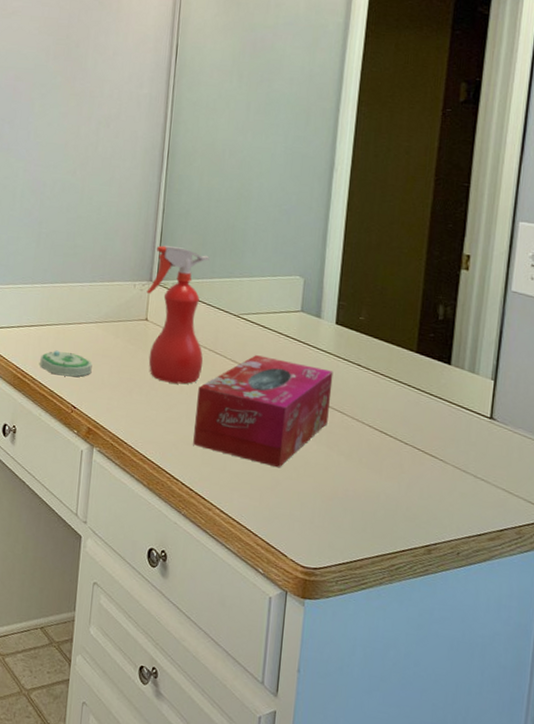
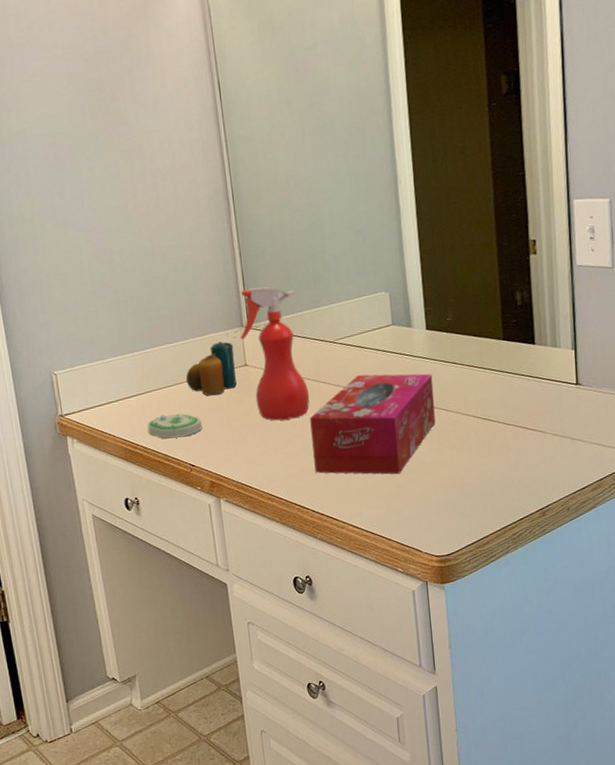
candle: none [85,291,139,343] -> present [185,341,237,396]

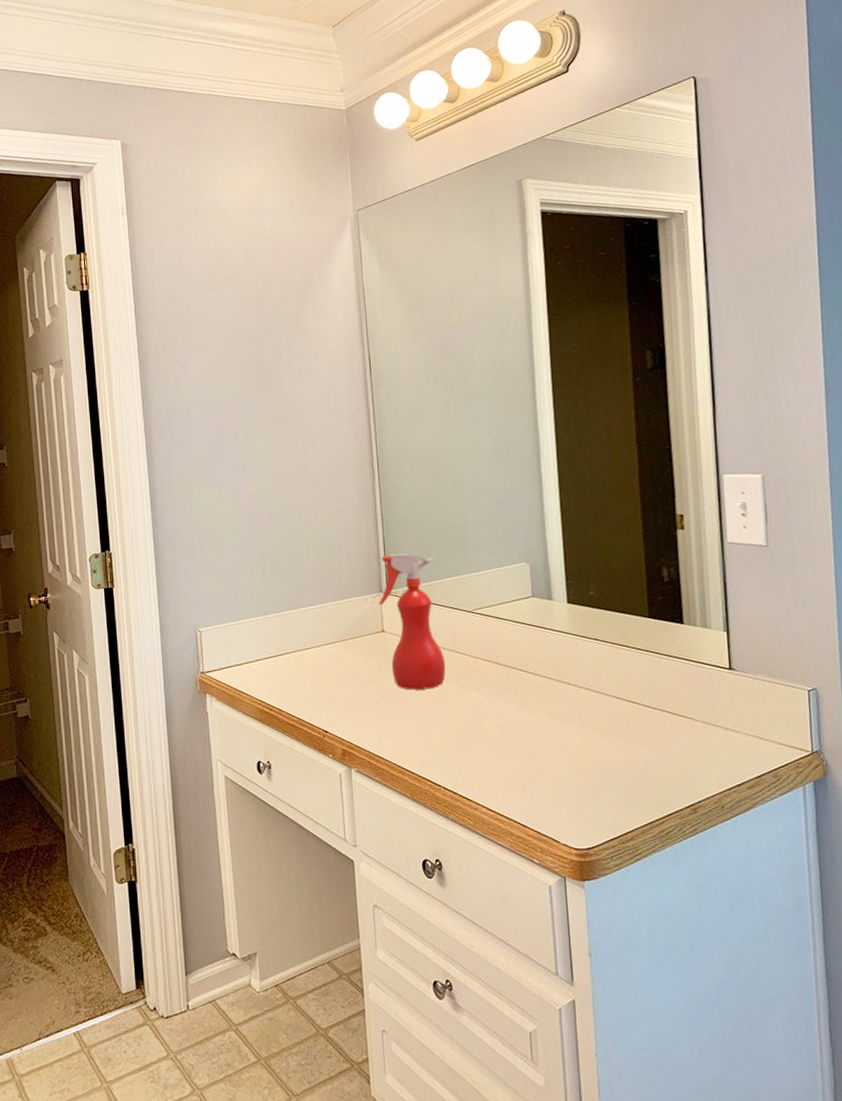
soap dish: present [147,414,203,439] -> none [284,677,337,702]
candle: present [185,341,237,396] -> none [323,606,373,661]
tissue box: present [310,373,436,475] -> none [445,647,576,755]

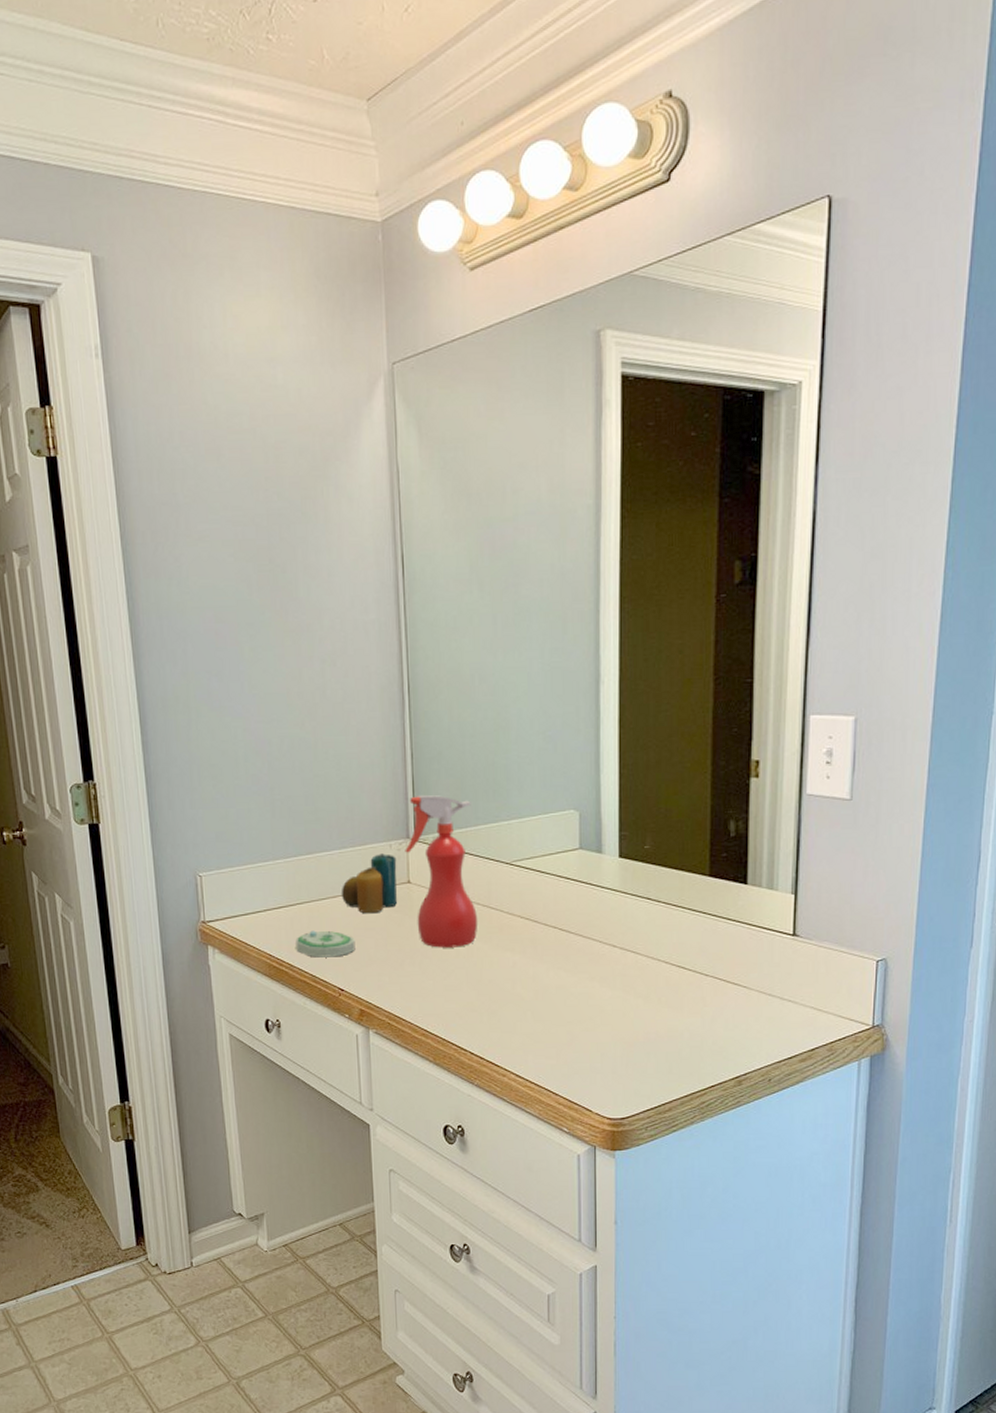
soap dish: none [284,677,337,702] -> present [296,930,355,958]
candle: none [323,606,373,661] -> present [341,854,397,914]

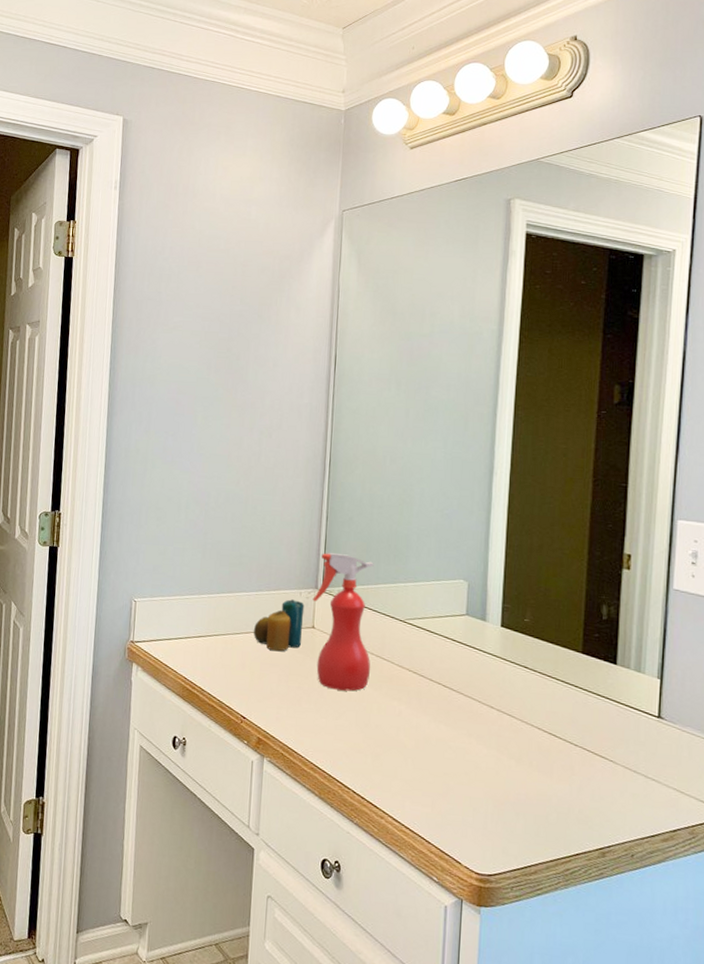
soap dish: present [296,930,355,958] -> none [208,660,261,687]

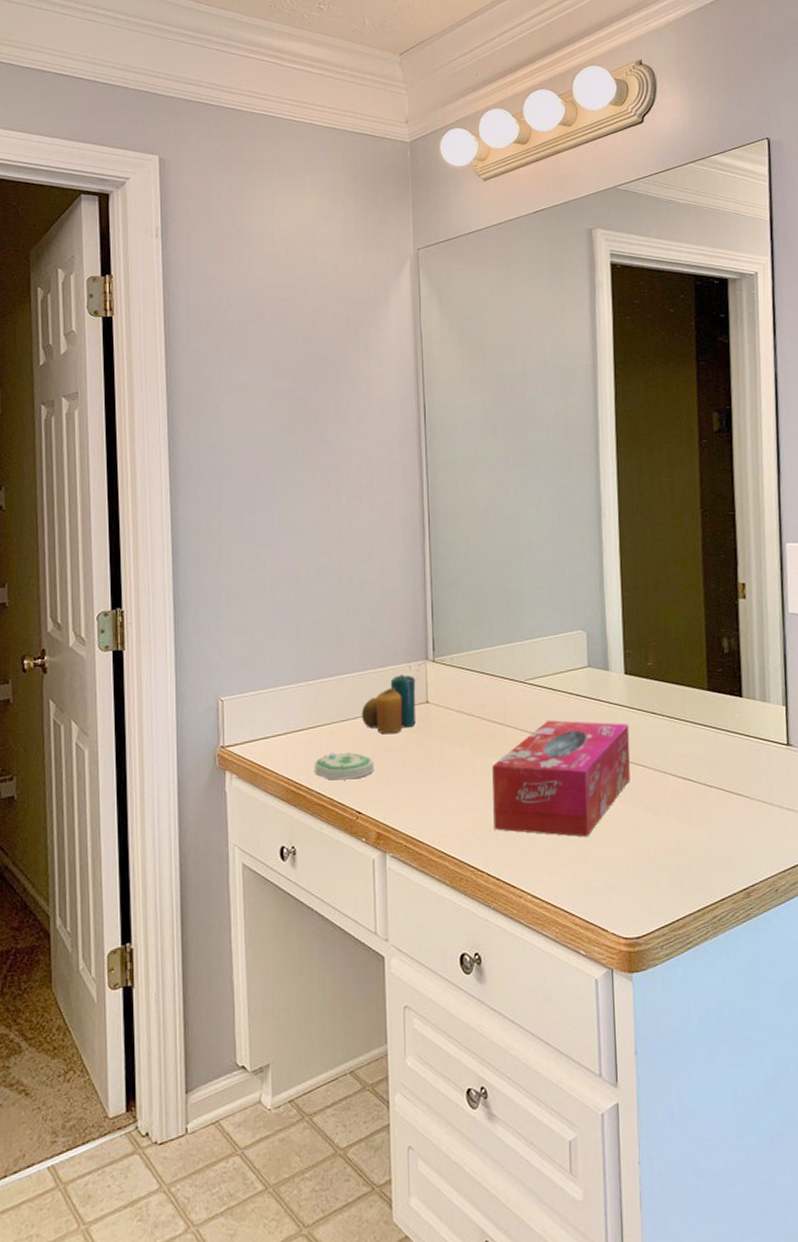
soap dish: none [208,660,261,687] -> present [315,752,374,780]
spray bottle: present [312,552,374,691] -> none [424,618,494,767]
tissue box: none [363,660,501,774] -> present [492,720,630,837]

